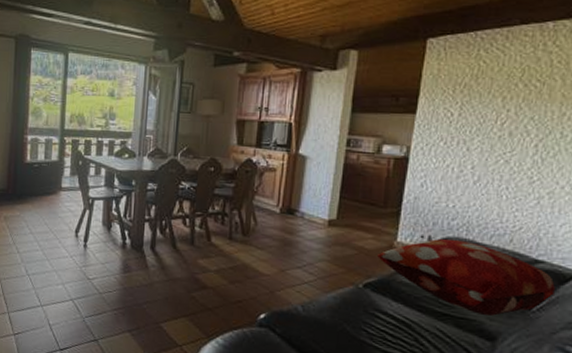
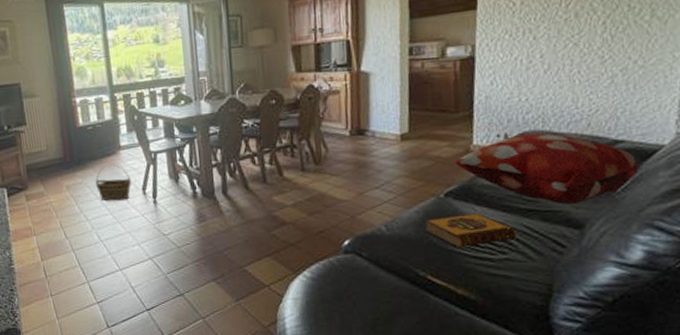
basket: none [32,203,66,239] -> present [95,164,132,201]
hardback book: none [340,306,430,342] -> present [425,213,517,249]

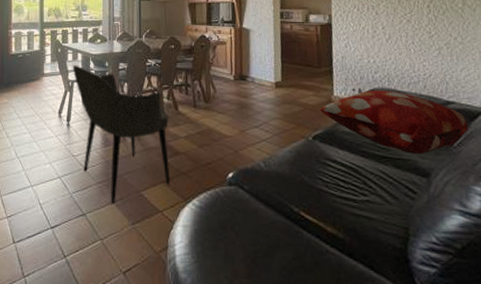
basket: present [95,164,132,201] -> none [19,89,50,121]
armchair: none [154,133,278,281] -> present [73,65,171,203]
hardback book: present [425,213,517,249] -> none [297,156,375,188]

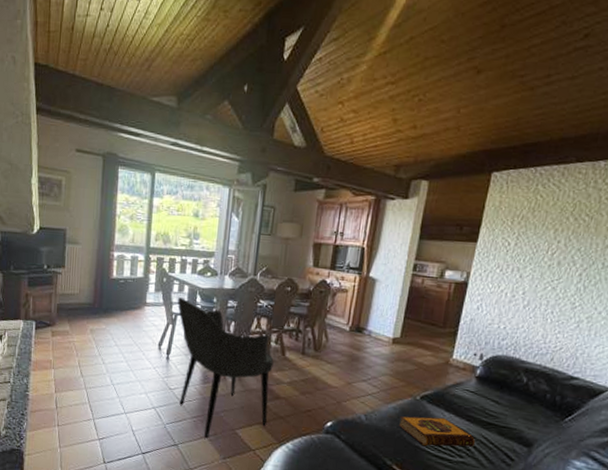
hardback book: none [297,156,375,188] -> present [398,416,476,447]
decorative pillow: present [320,89,468,154] -> none [435,356,586,425]

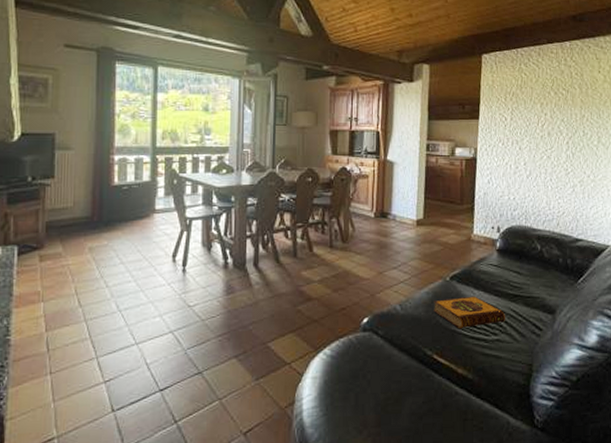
armchair: present [177,297,274,438] -> none [192,200,302,358]

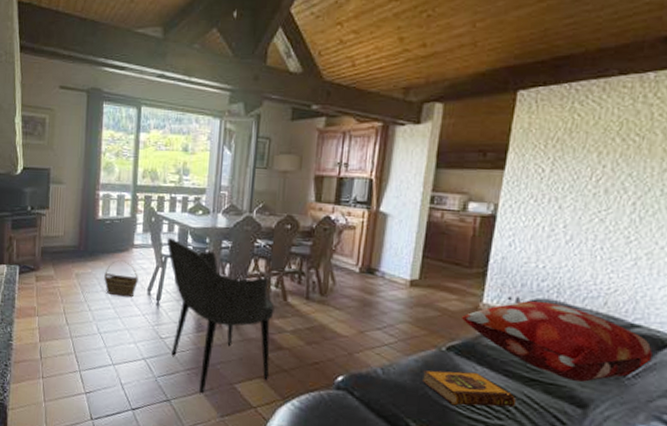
basket: none [123,228,162,267] -> present [104,260,138,297]
armchair: none [192,200,302,358] -> present [167,238,275,393]
decorative pillow: none [459,227,592,292] -> present [462,300,652,382]

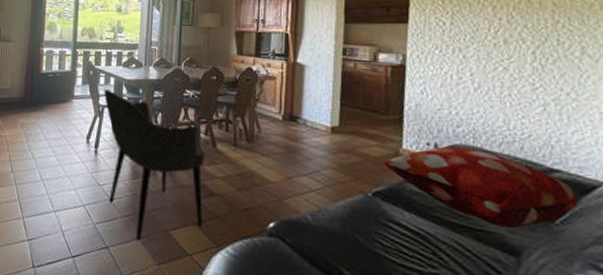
basket: present [104,260,138,297] -> none [47,110,78,145]
hardback book: present [421,370,517,408] -> none [351,216,448,255]

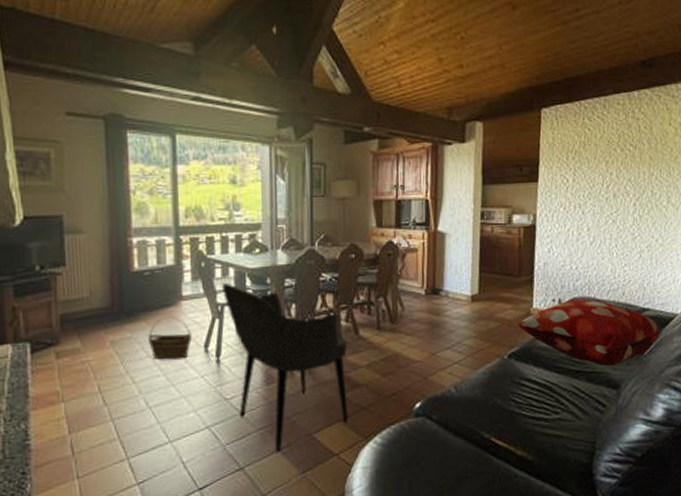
basket: none [47,110,78,145] -> present [148,316,192,360]

